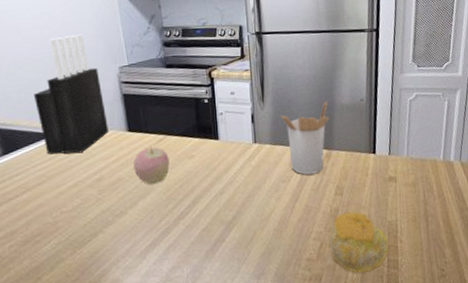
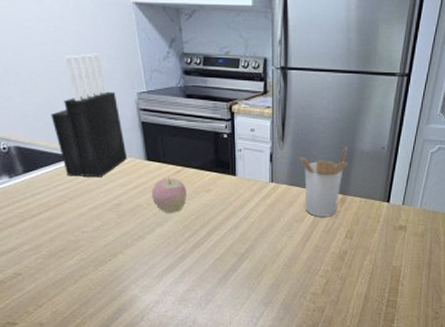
fruit: present [328,211,389,274] -> none [334,254,390,310]

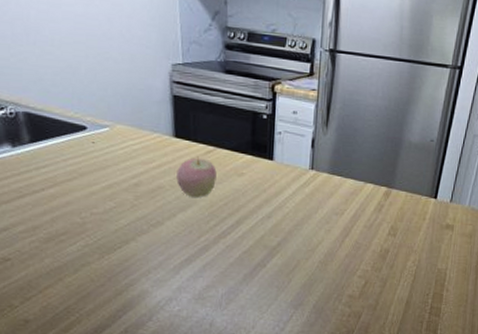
knife block: present [50,53,127,178] -> none [70,19,153,153]
utensil holder: present [298,146,348,217] -> none [342,136,395,211]

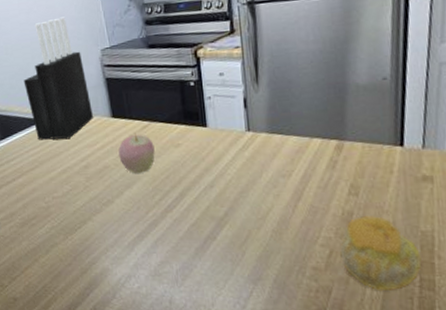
knife block: none [70,19,153,153] -> present [23,17,93,140]
fruit: none [373,254,434,317] -> present [340,216,422,292]

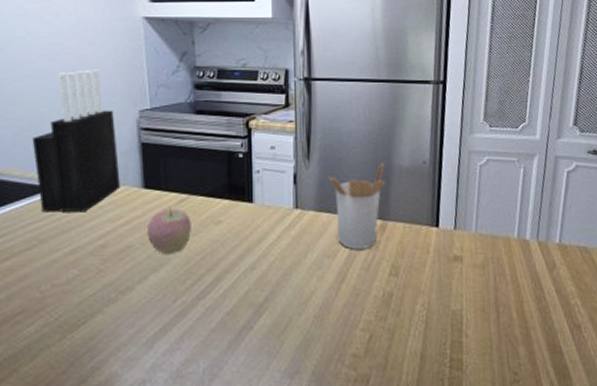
utensil holder: none [277,81,341,169] -> present [327,162,386,250]
fruit: present [340,216,422,292] -> none [379,296,452,375]

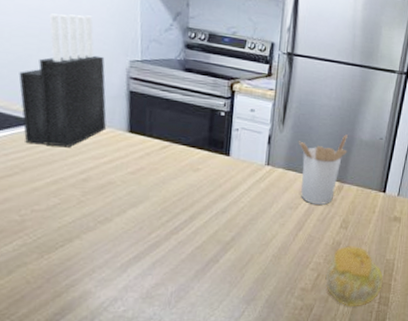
apple: present [147,207,191,255] -> none [129,152,172,194]
fruit: none [379,296,452,375] -> present [325,246,383,308]

